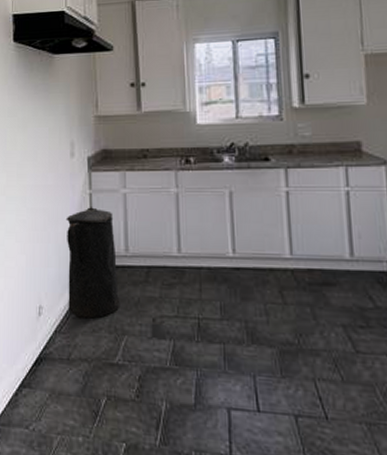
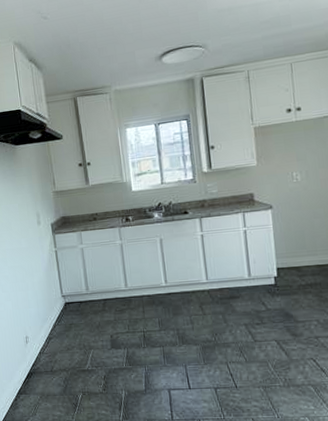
trash can: present [66,207,120,319] -> none [39,261,86,341]

